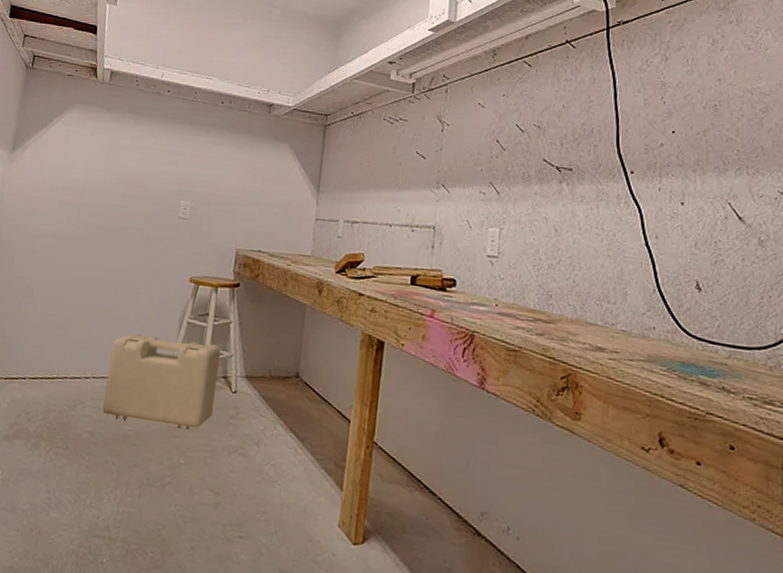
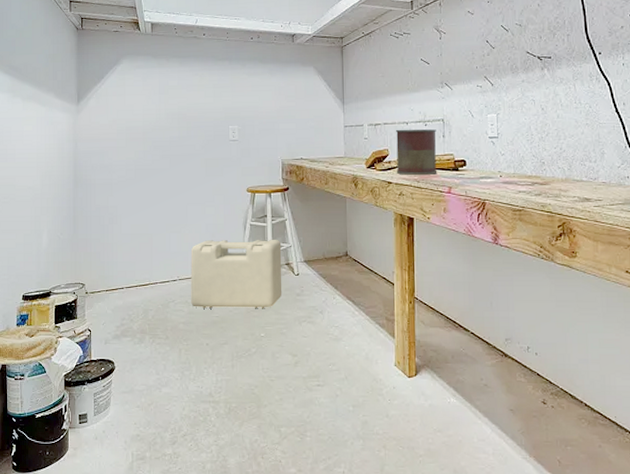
paint can: none [370,231,425,292] -> present [396,129,437,175]

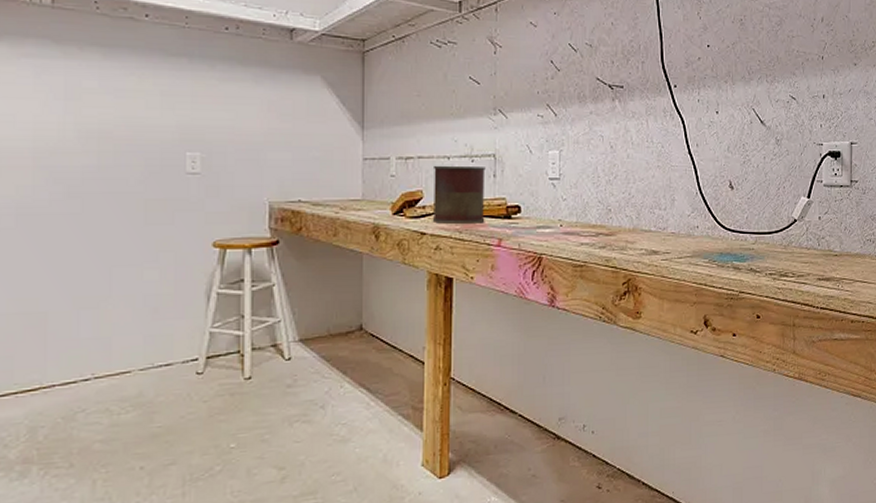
tool box: present [190,240,282,309] -> none [115,313,266,417]

